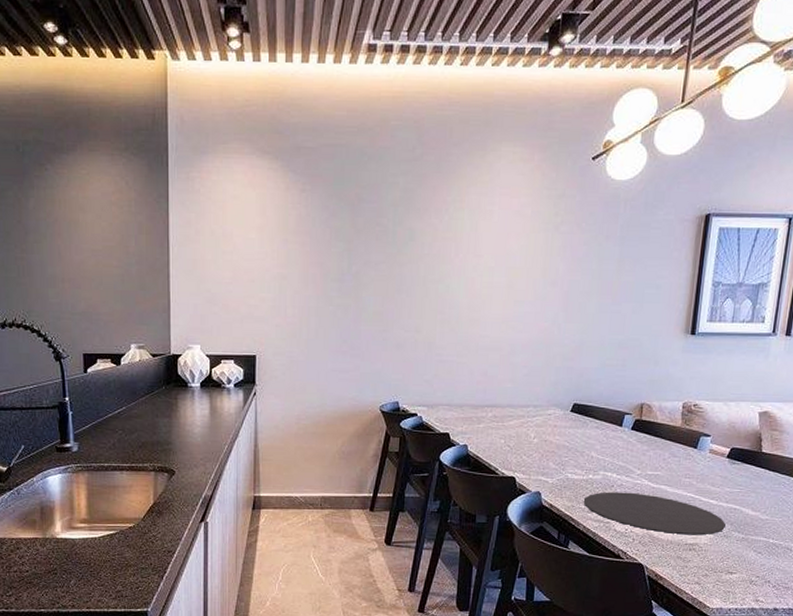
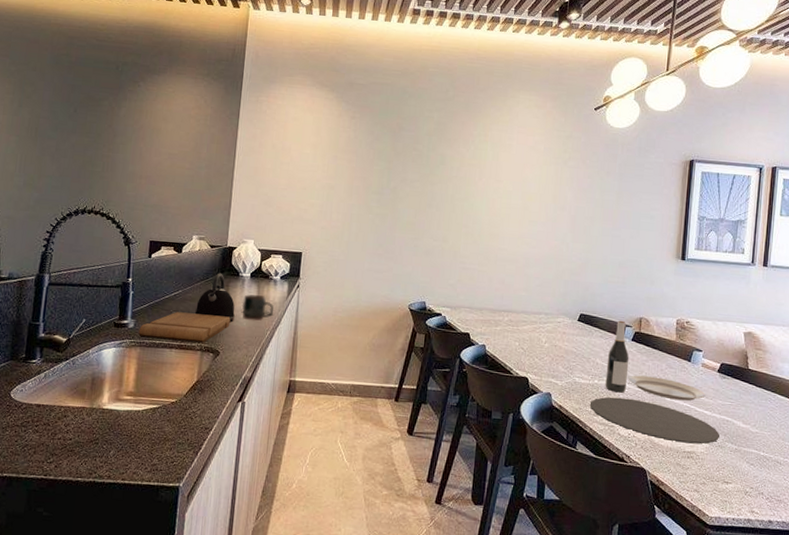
cutting board: none [84,431,183,463] -> present [138,312,231,343]
kettle: none [144,385,188,439] -> present [195,273,236,323]
mug: none [194,407,229,436] -> present [241,294,274,321]
wine bottle: none [600,408,628,487] -> present [605,320,629,393]
plate: none [626,467,712,491] -> present [628,375,706,401]

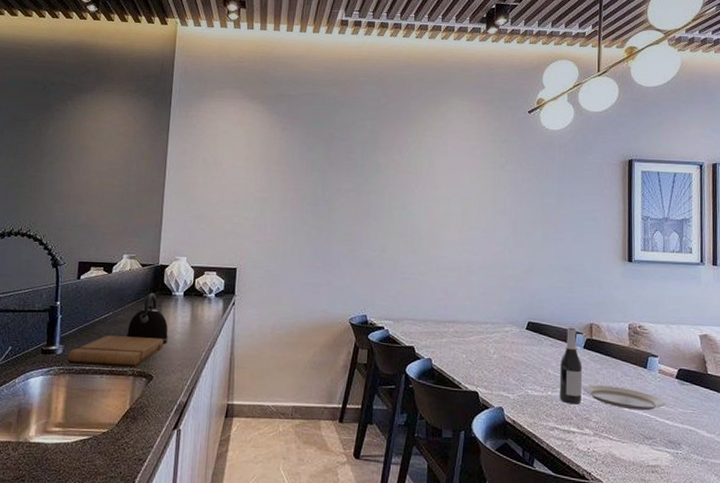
mug: present [241,294,274,321] -> none [175,314,208,342]
placemat: present [590,397,719,444] -> none [546,409,684,457]

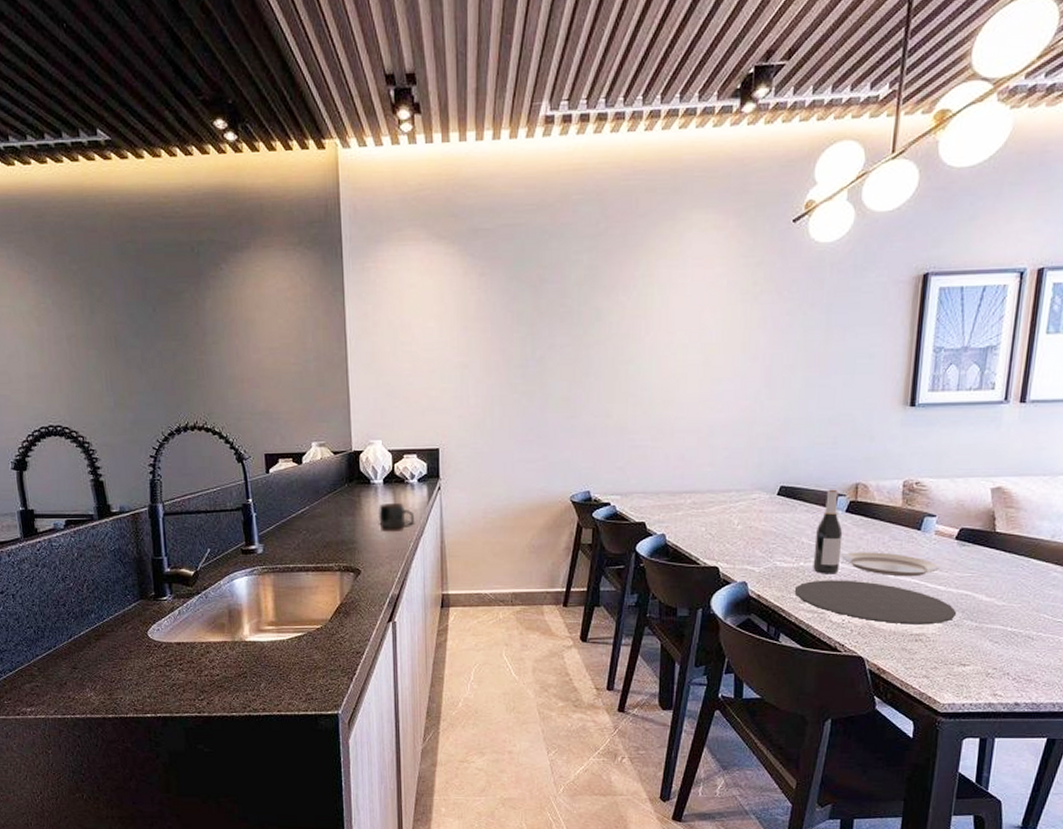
cutting board: present [67,335,164,367] -> none [269,530,368,562]
kettle: present [127,292,169,345] -> none [327,482,373,537]
mug: none [175,314,208,342] -> present [377,503,414,533]
placemat: none [546,409,684,457] -> present [795,580,956,625]

